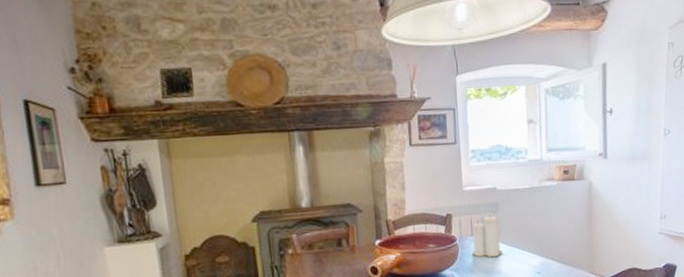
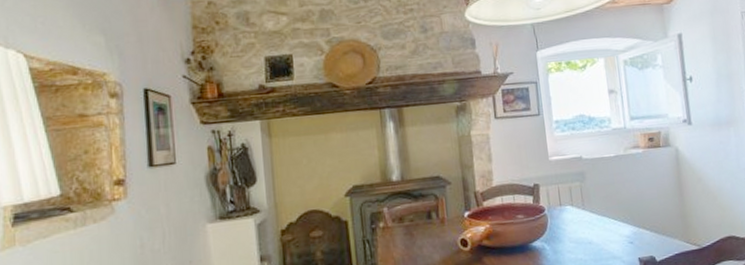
candle: present [471,214,504,258] -> none [560,183,594,228]

